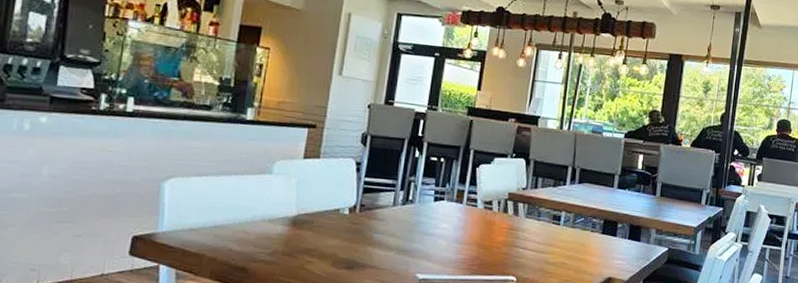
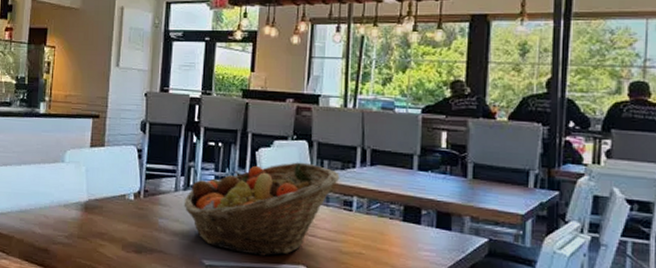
fruit basket: none [401,179,552,269] -> present [184,162,340,256]

